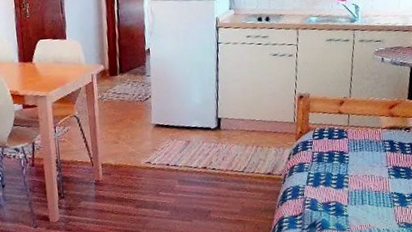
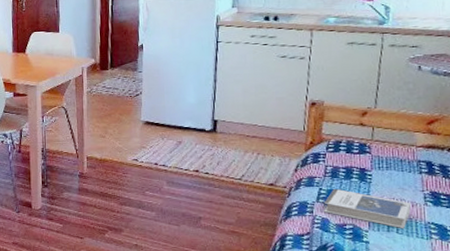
hardback book: none [312,172,379,201] -> present [324,189,412,228]

